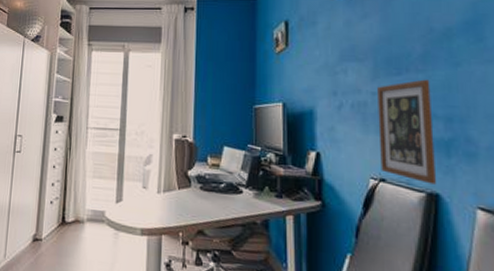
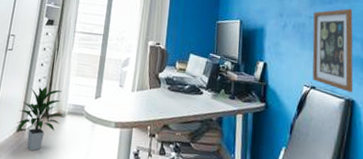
indoor plant: none [32,191,85,264] -> present [17,86,66,151]

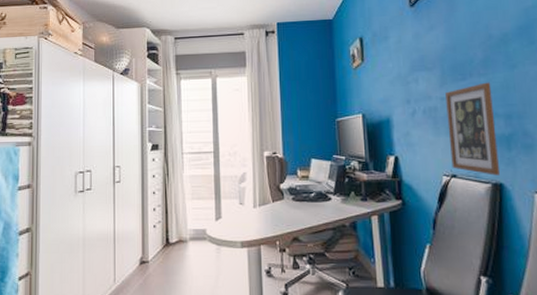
indoor plant: present [17,86,66,151] -> none [138,215,188,283]

